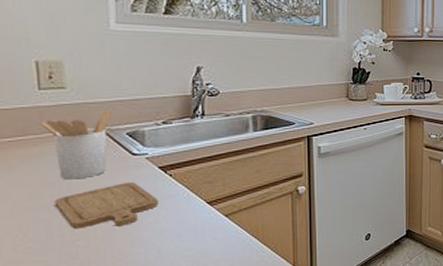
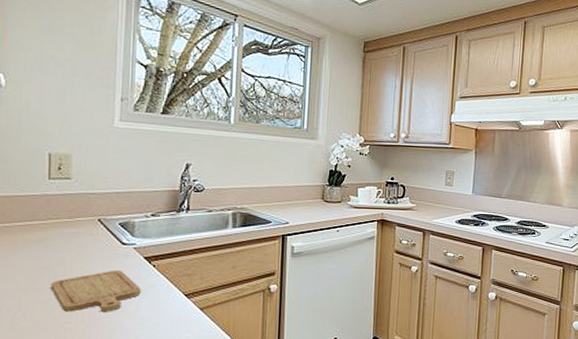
utensil holder: present [41,109,111,180] -> none [47,200,108,265]

